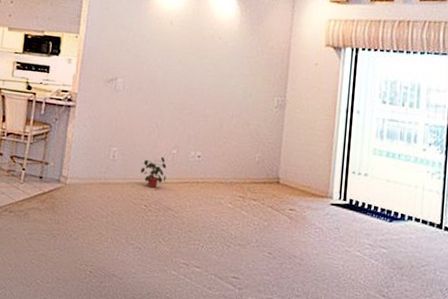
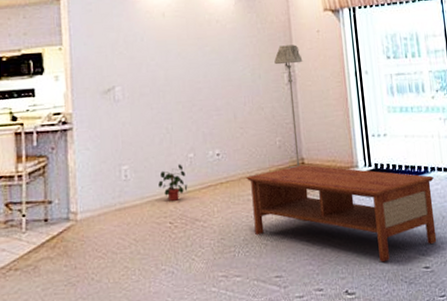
coffee table: none [221,182,409,293] -> present [247,165,437,262]
floor lamp: none [262,71,296,185] -> present [274,45,303,169]

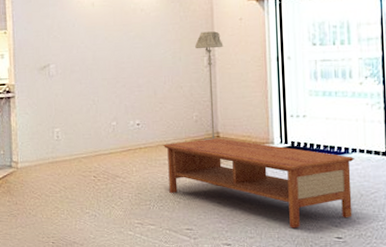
potted plant: present [158,164,188,201] -> none [85,130,110,159]

